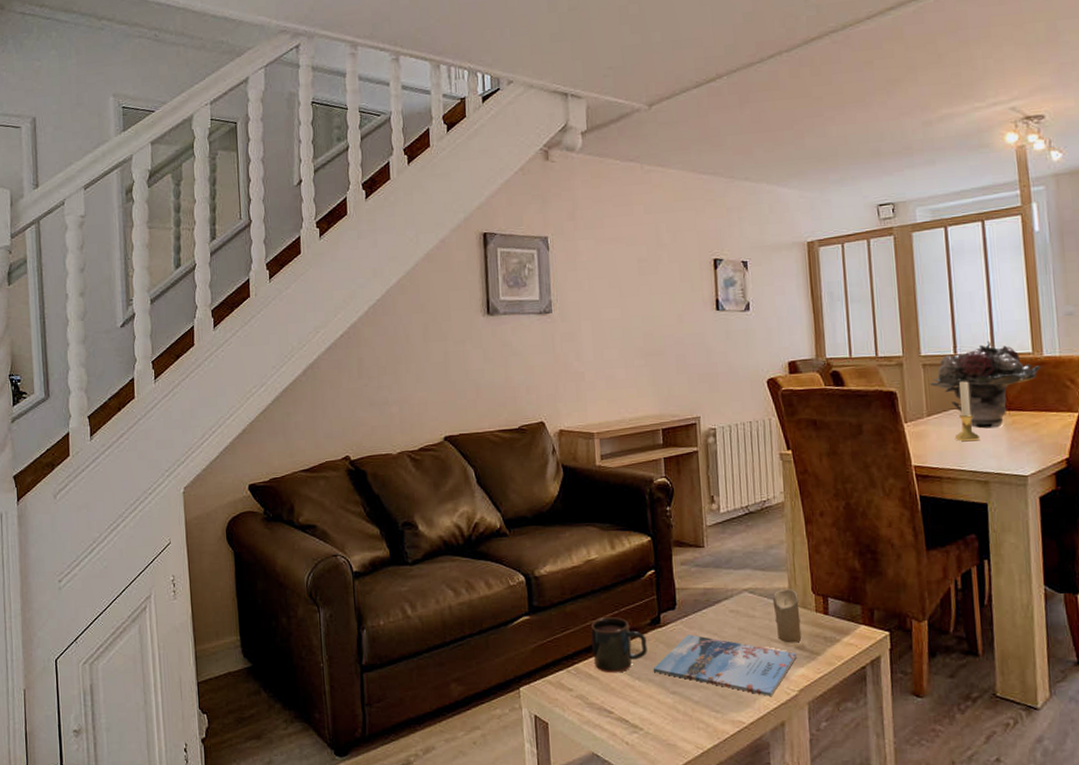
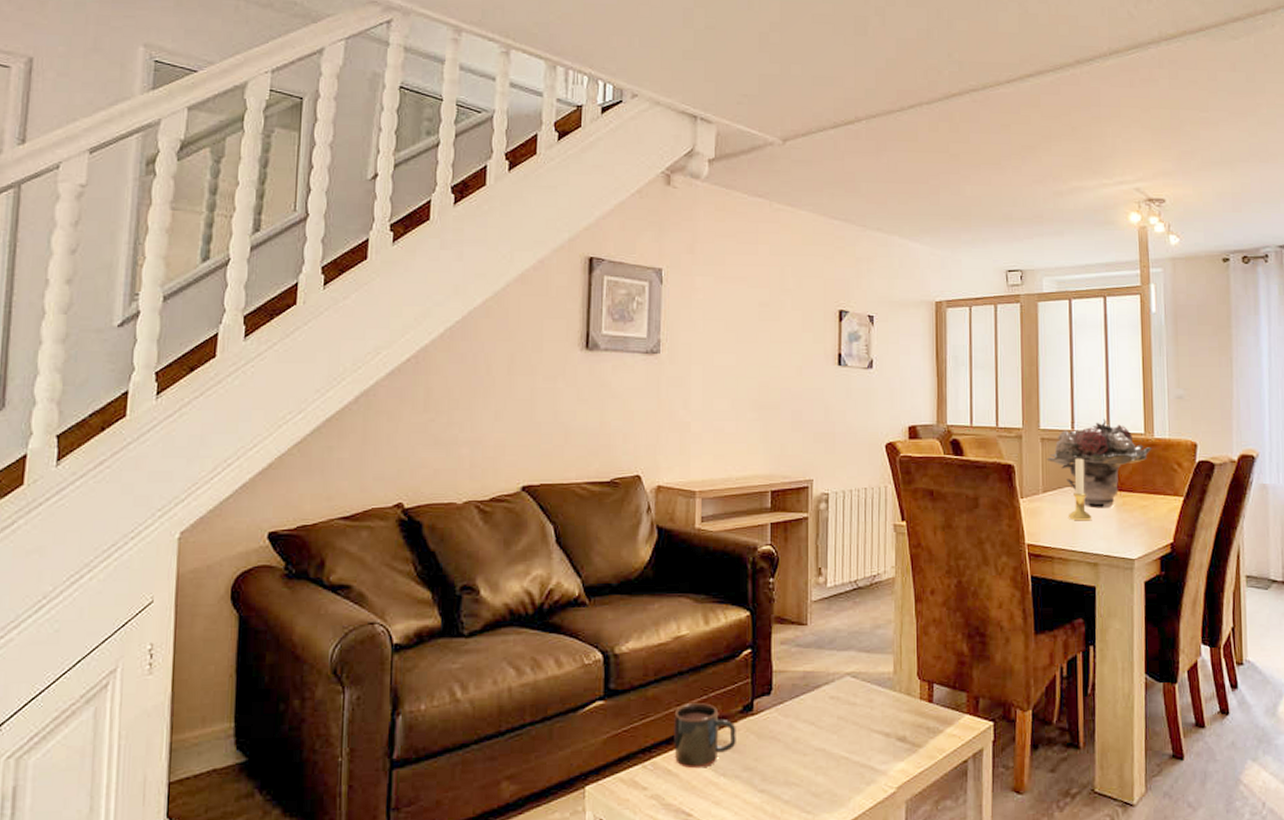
magazine: present [653,634,797,697] -> none [740,724,897,795]
candle: present [772,589,802,643] -> none [876,673,904,734]

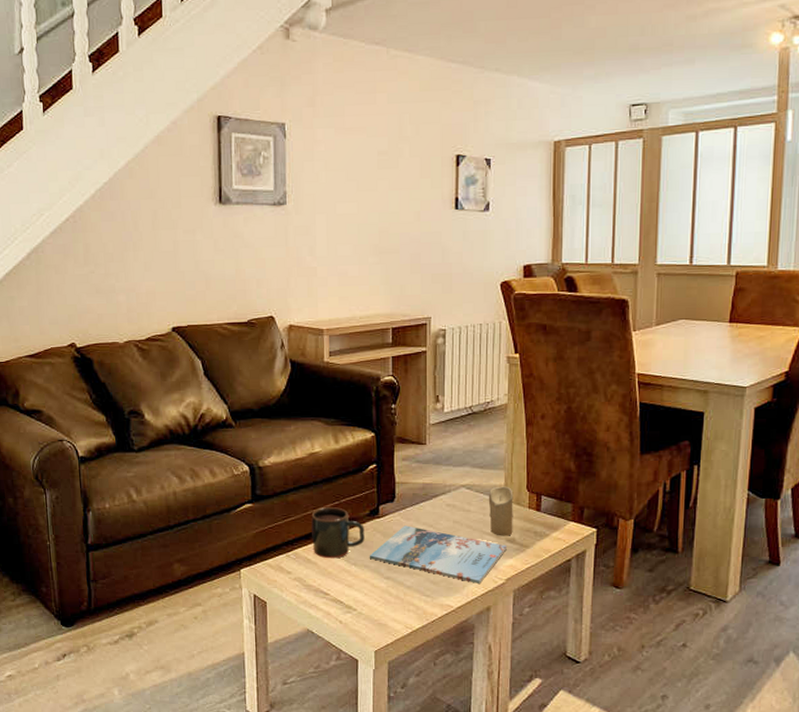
magazine: none [740,724,897,795] -> present [369,525,507,585]
candle: none [876,673,904,734] -> present [488,486,513,536]
flower arrangement: present [1047,419,1152,509] -> none [662,253,774,340]
candle holder: present [1069,457,1092,521] -> none [681,291,705,352]

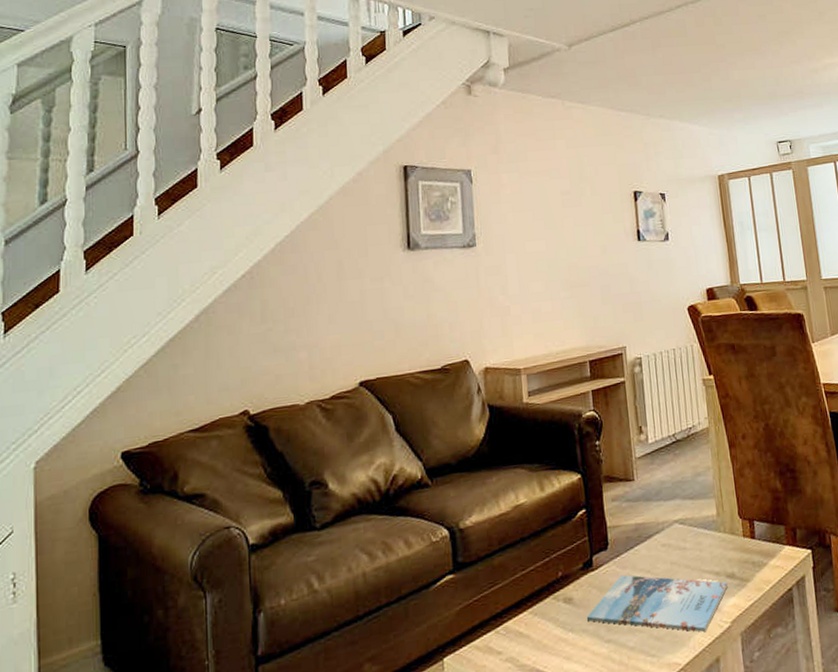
mug: present [311,507,365,559] -> none [520,564,580,629]
candle: present [488,486,513,536] -> none [702,515,732,573]

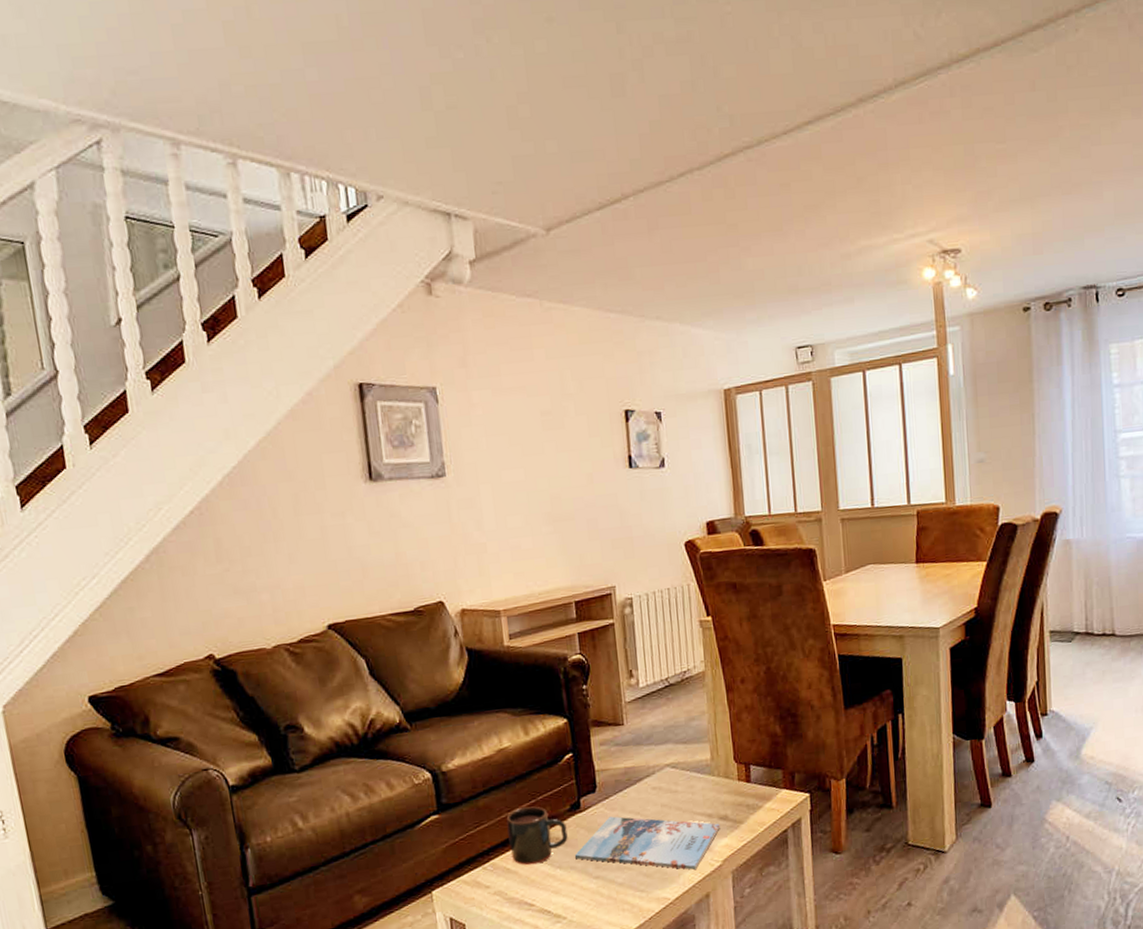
mug: none [520,564,580,629] -> present [506,806,568,866]

